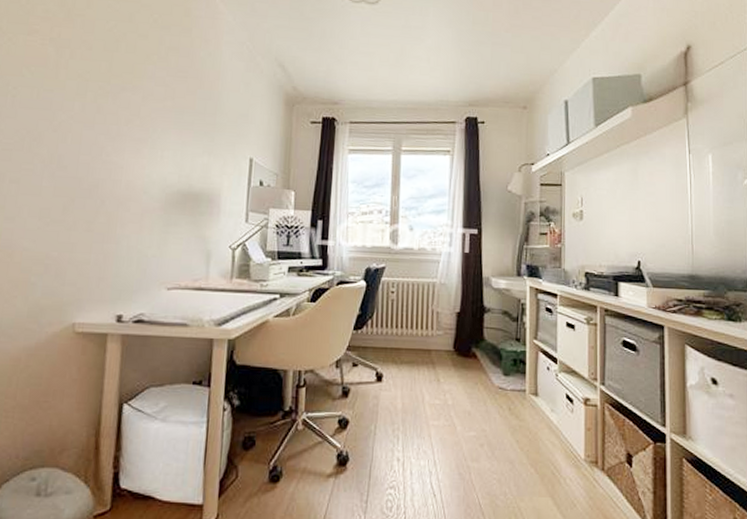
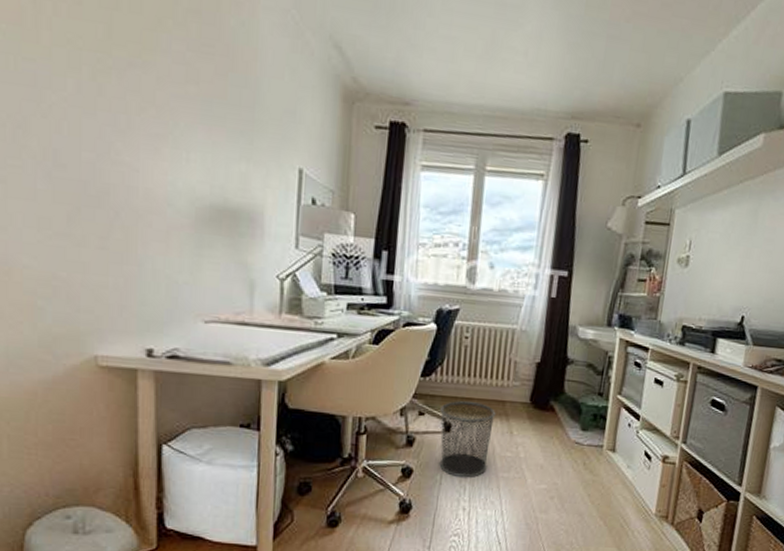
waste bin: none [372,351,423,428] -> present [439,401,496,478]

